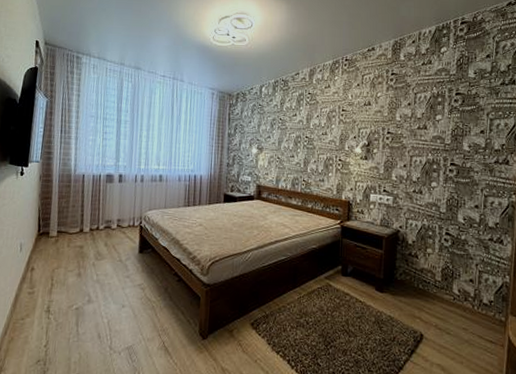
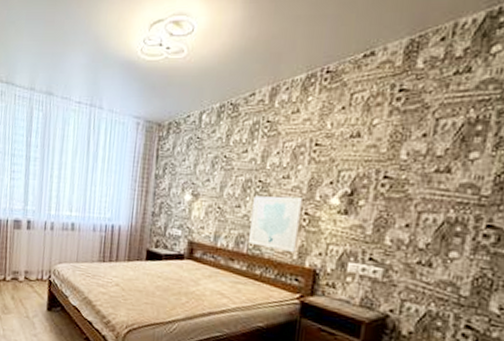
wall art: none [302,147,336,189] -> present [249,195,302,252]

